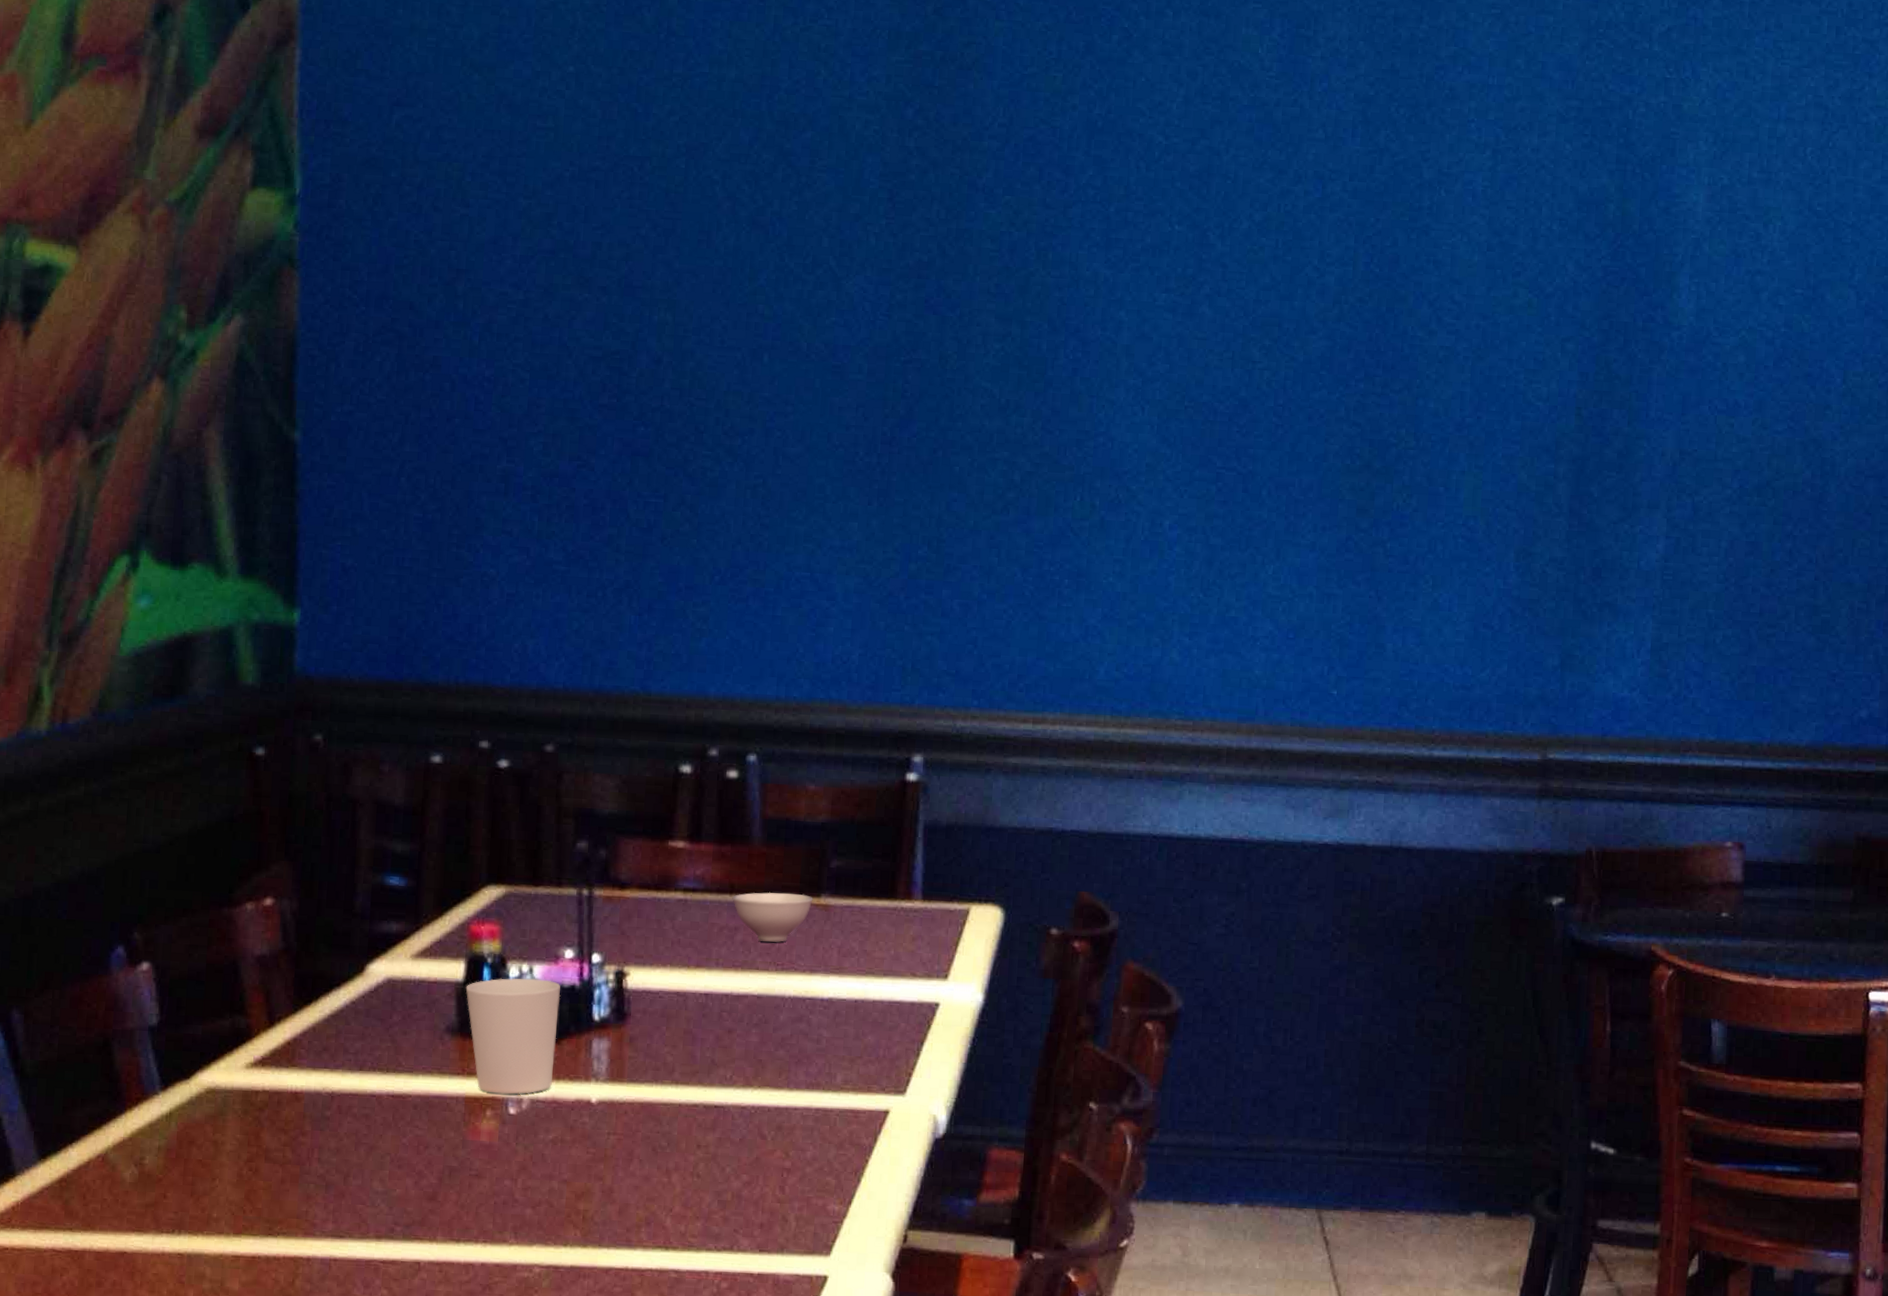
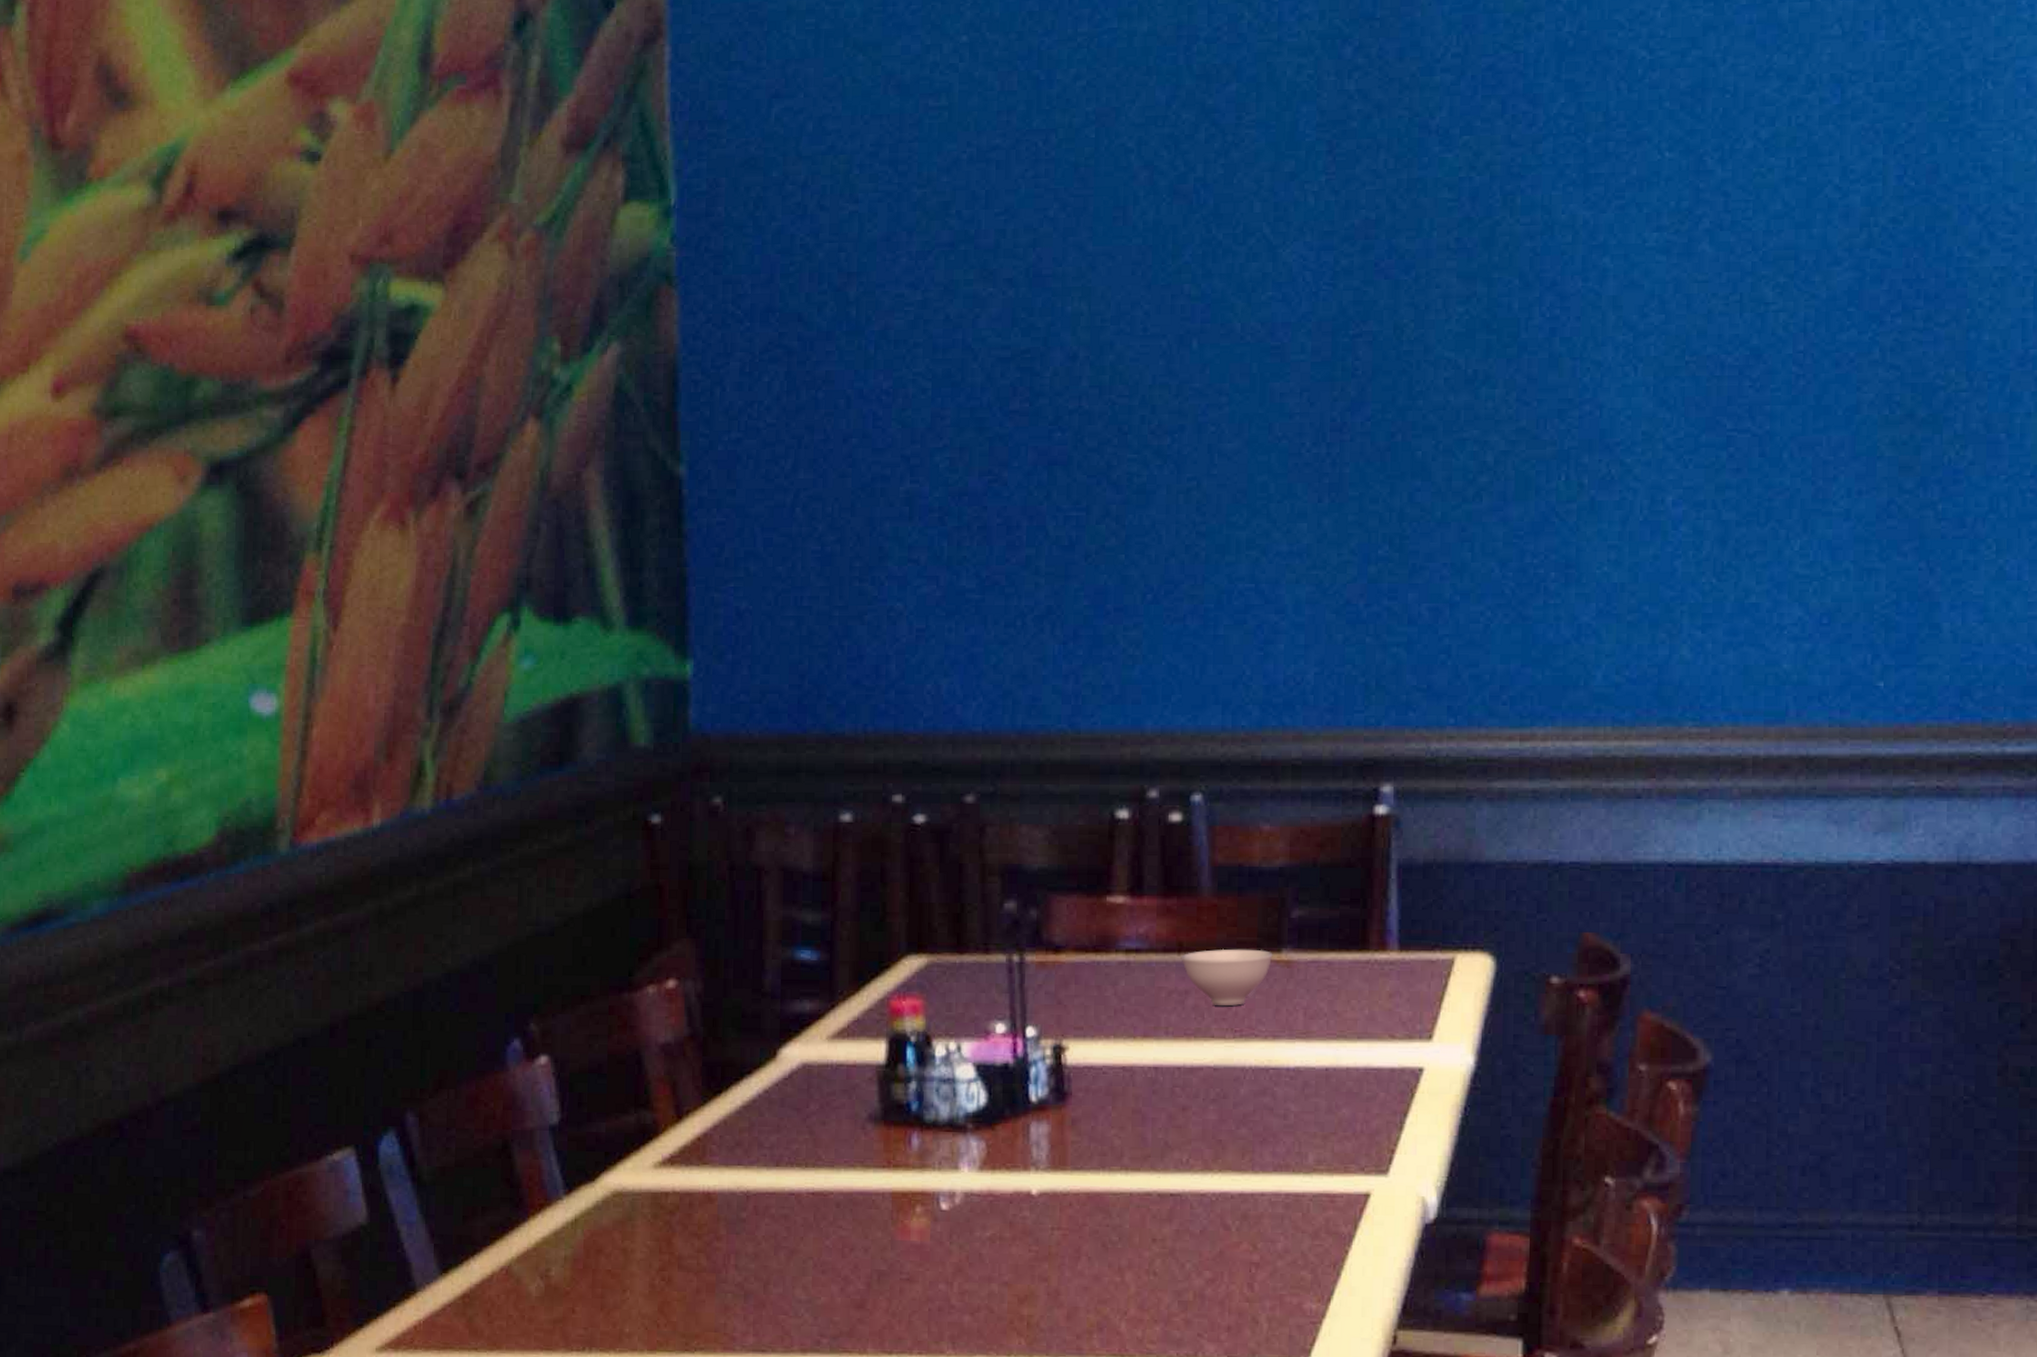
dixie cup: present [465,978,561,1095] -> none [888,1057,993,1188]

